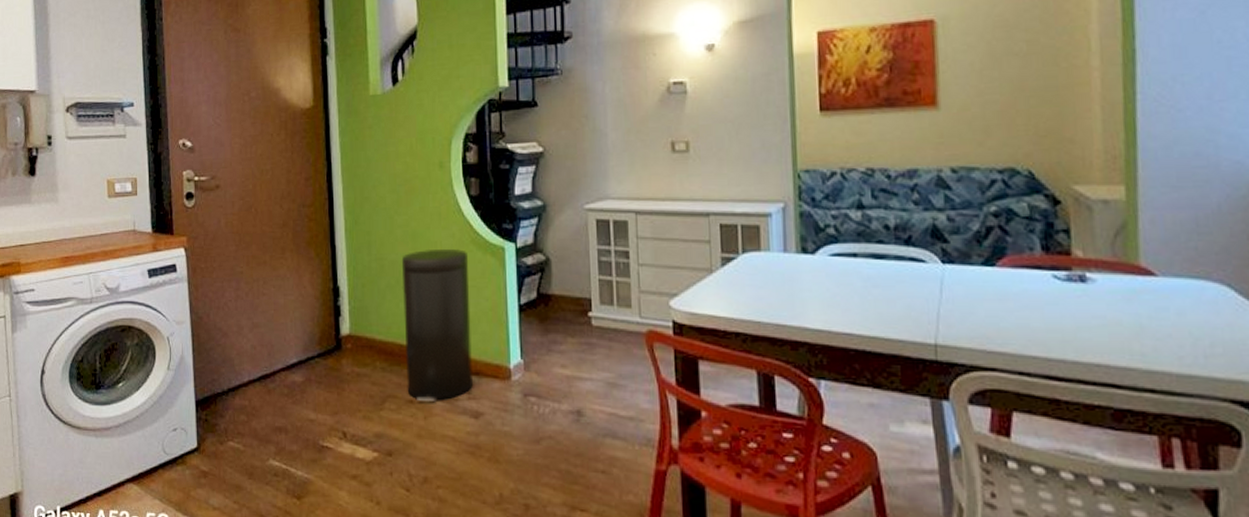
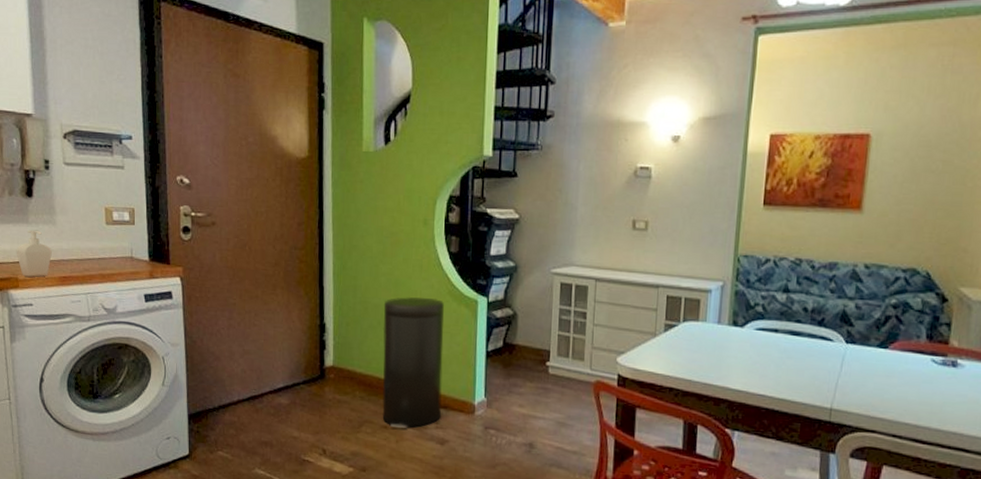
soap bottle: none [18,209,54,261] -> present [16,229,52,278]

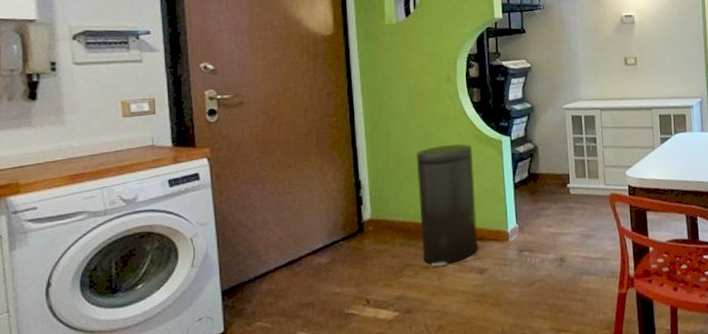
soap bottle: present [16,229,52,278] -> none [16,131,60,181]

